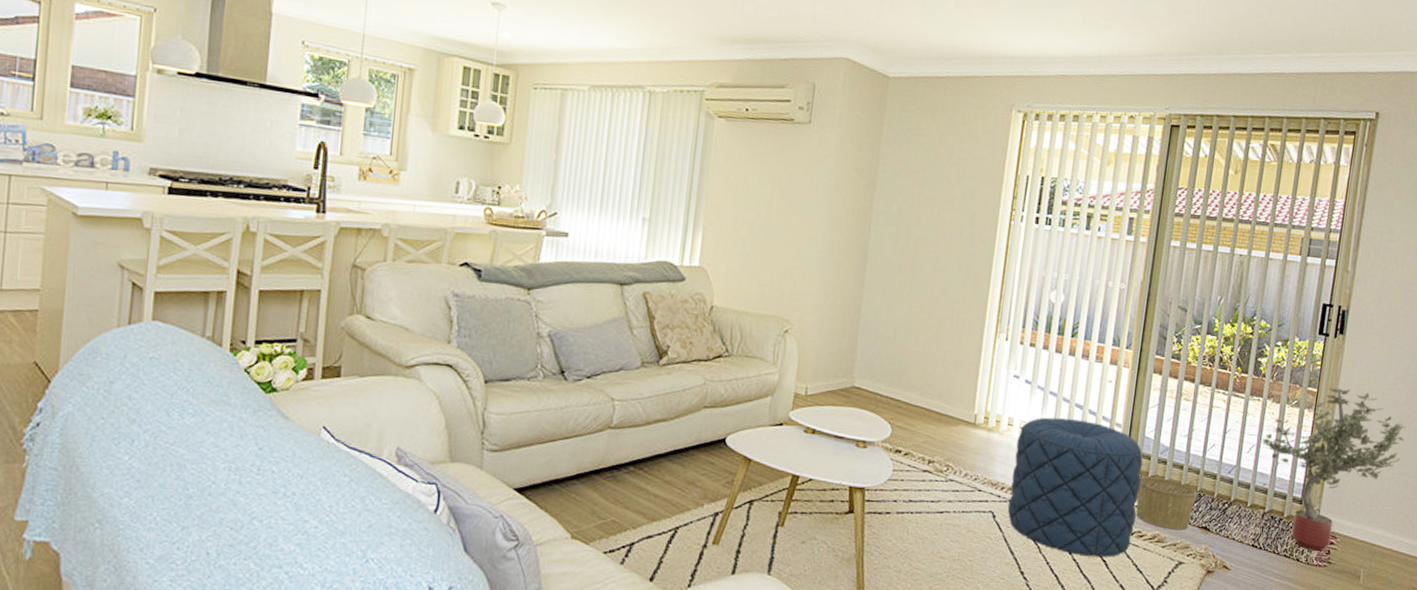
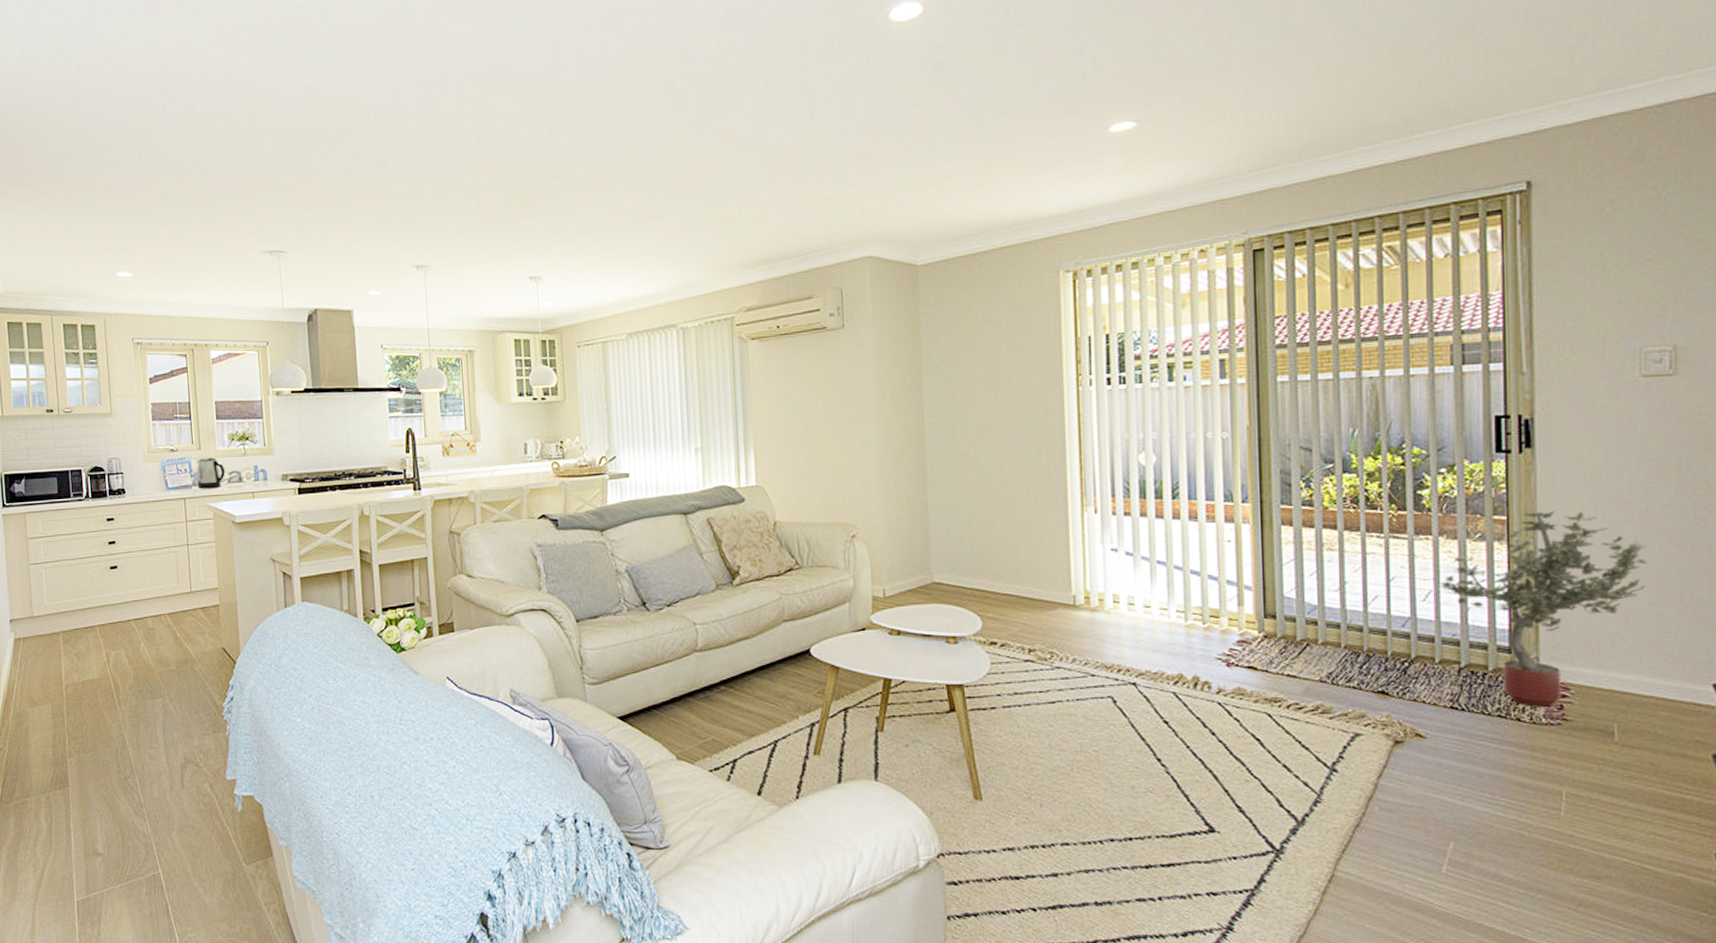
kettle: none [31,129,73,170] -> present [197,457,226,489]
pouf: present [1007,417,1143,557] -> none [1127,587,1290,735]
basket: present [1136,476,1197,530] -> none [1285,640,1365,698]

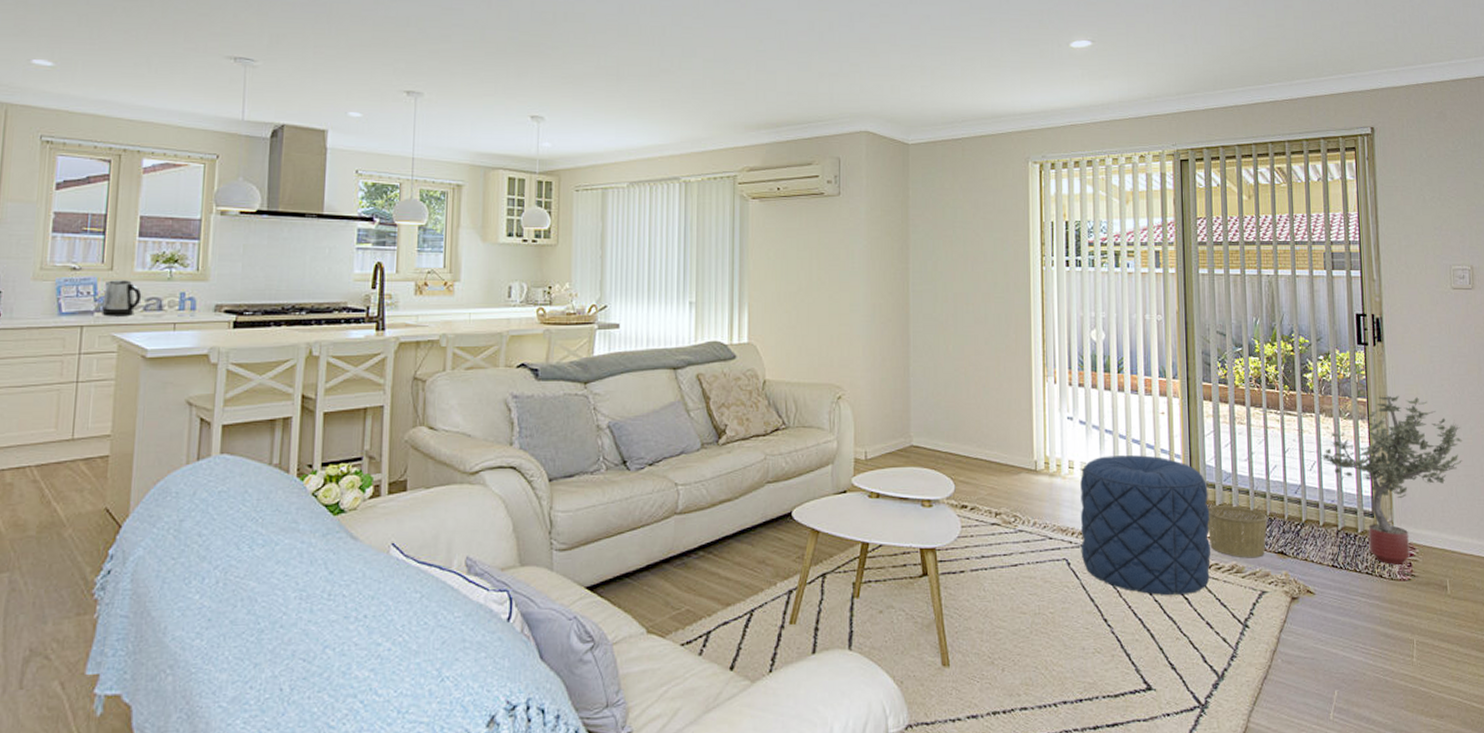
pouf: none [1127,587,1290,735] -> present [1080,455,1211,595]
basket: none [1285,640,1365,698] -> present [1207,505,1268,558]

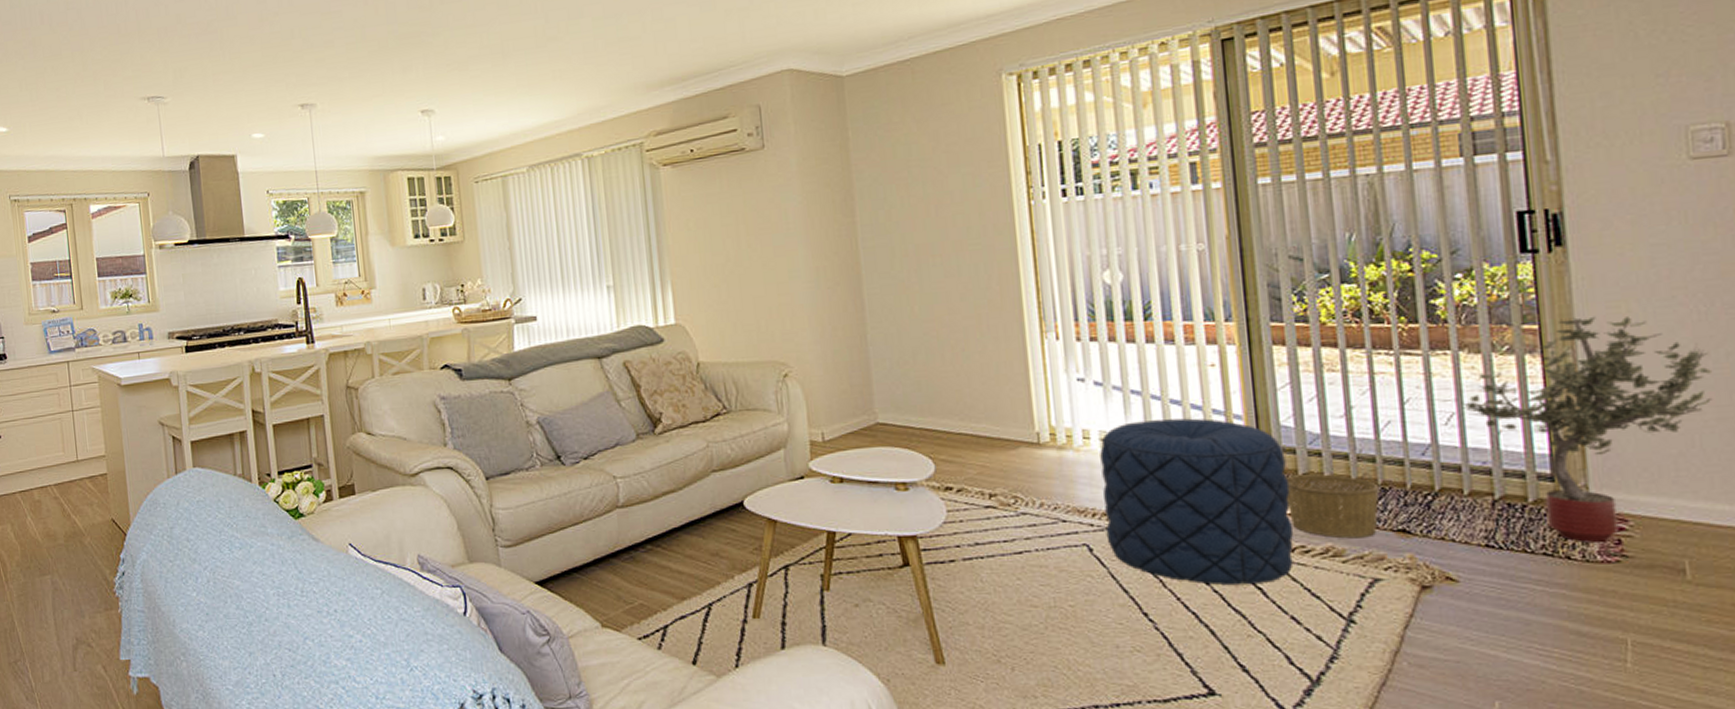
kettle: present [102,279,142,317] -> none [79,316,109,351]

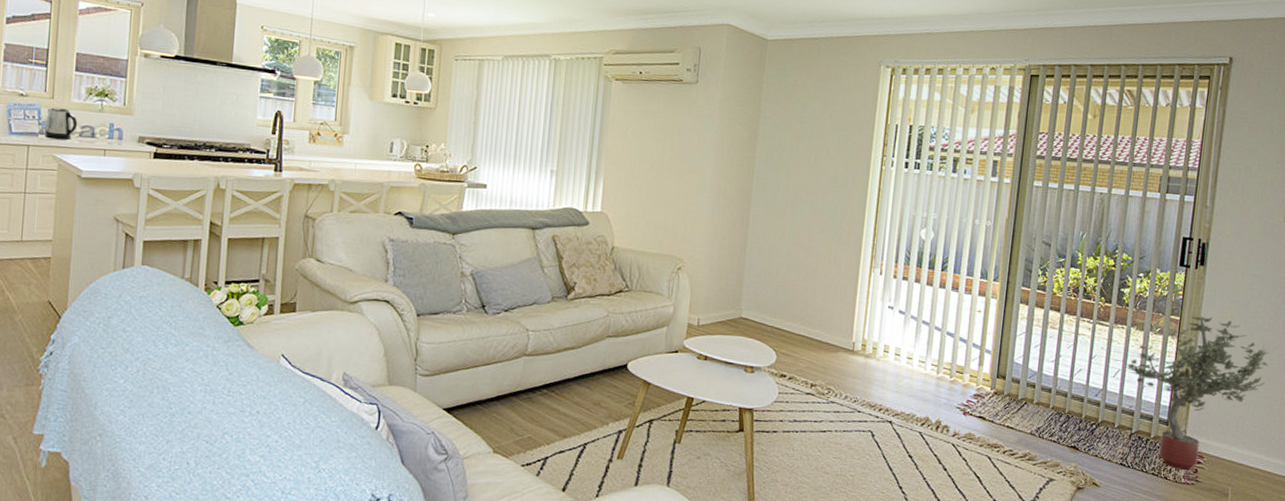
kettle: none [79,316,109,351] -> present [45,107,78,140]
pouf: present [1100,418,1294,585] -> none [885,344,1012,474]
basket: present [1285,471,1380,539] -> none [1007,399,1066,449]

